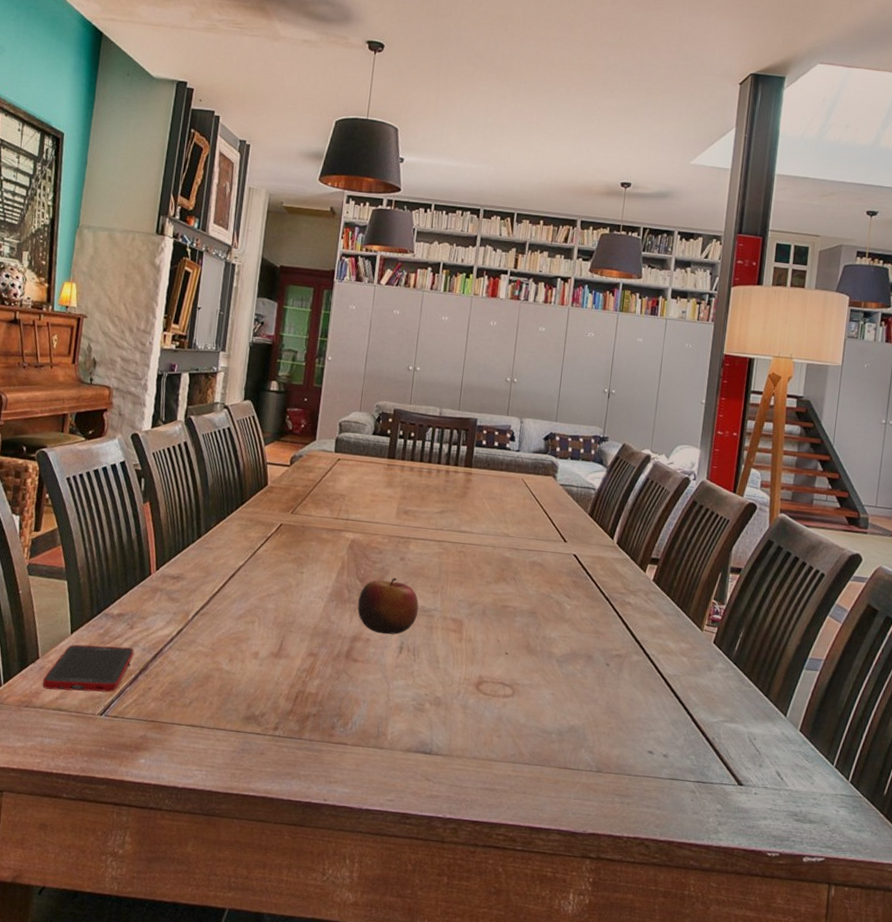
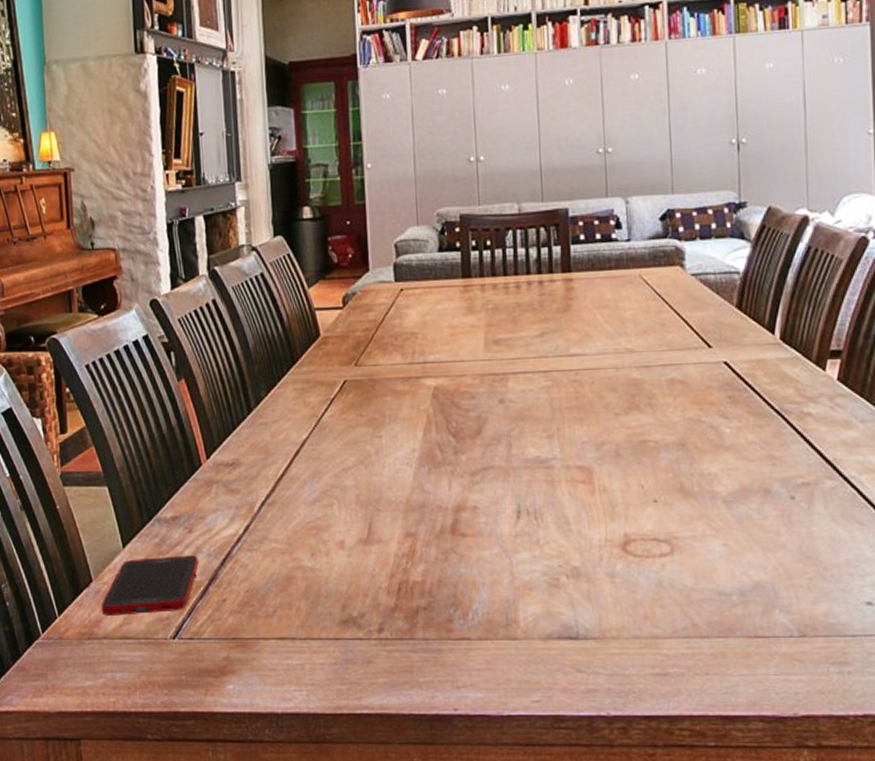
apple: present [357,577,419,635] -> none [455,425,532,498]

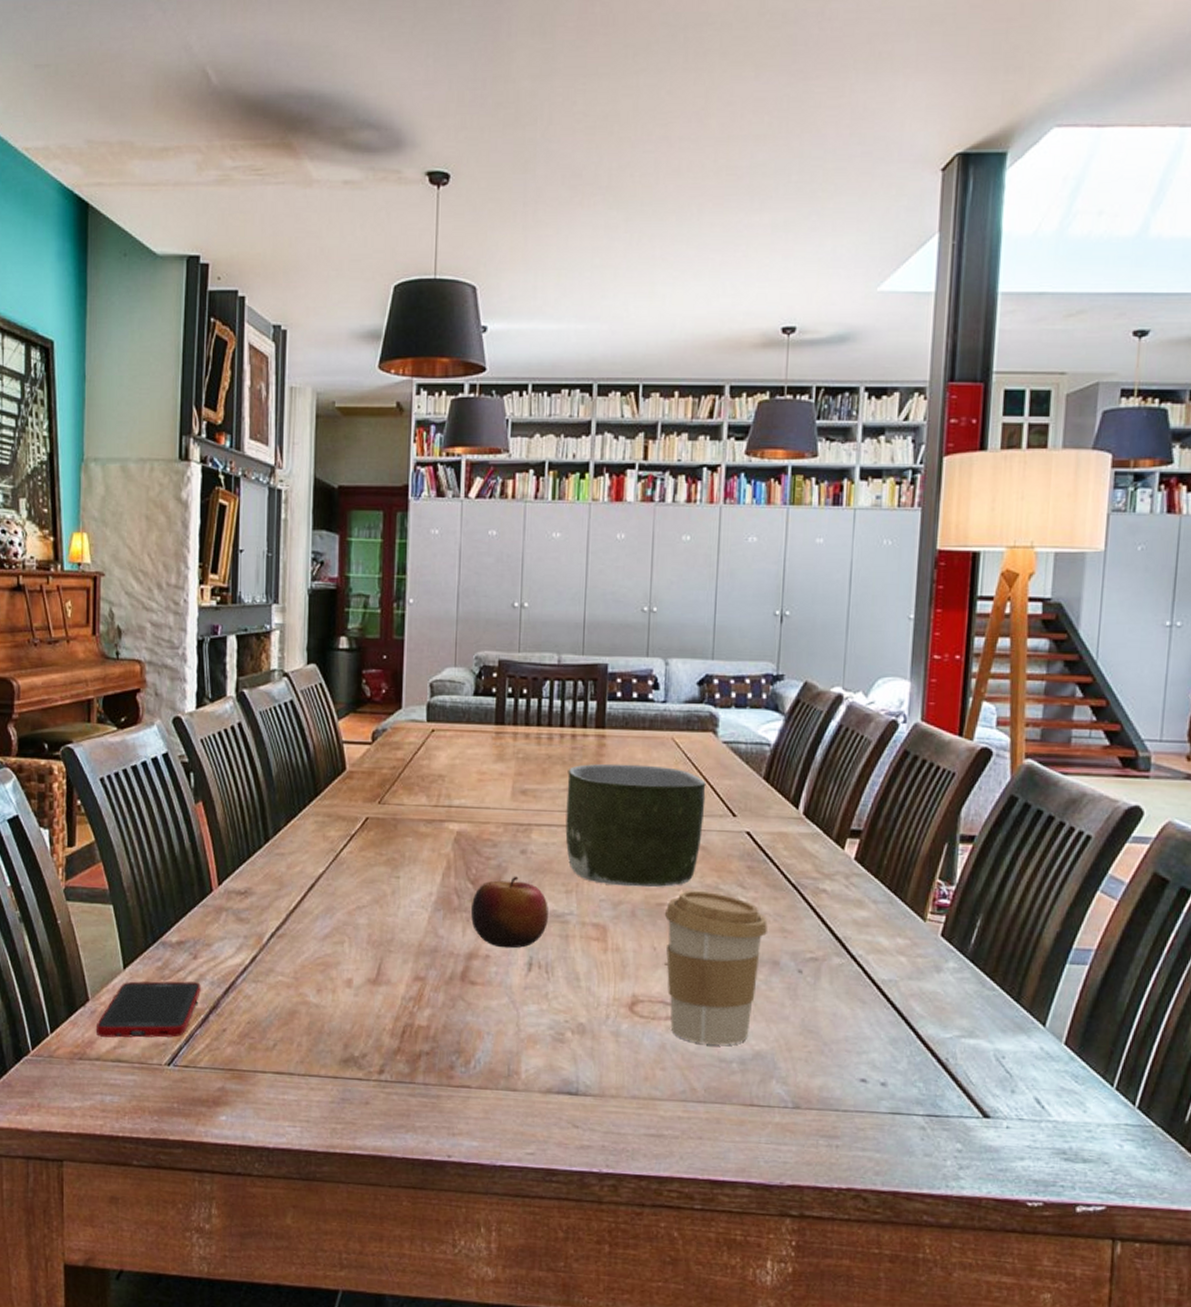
apple: none [455,425,532,498] -> present [471,876,548,949]
bowl: none [538,304,680,427] -> present [565,763,706,888]
coffee cup: none [648,424,755,578] -> present [664,890,768,1045]

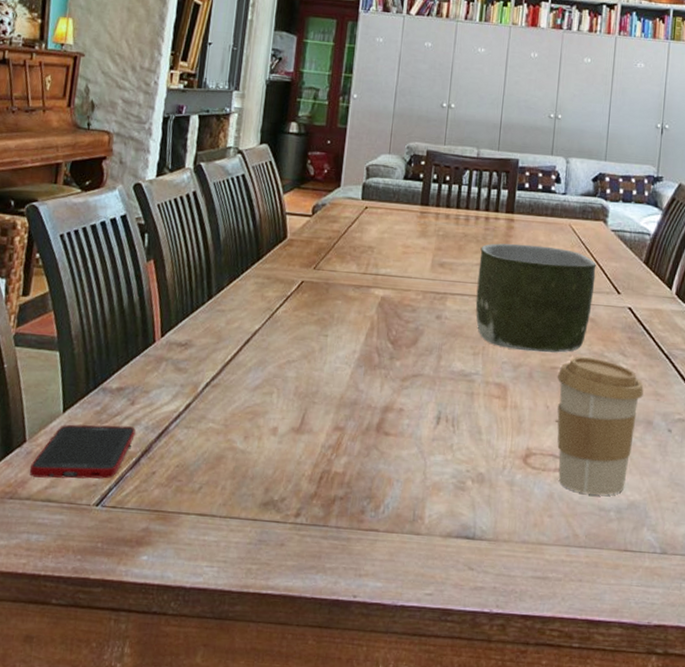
apple: present [471,876,548,949] -> none [389,338,458,403]

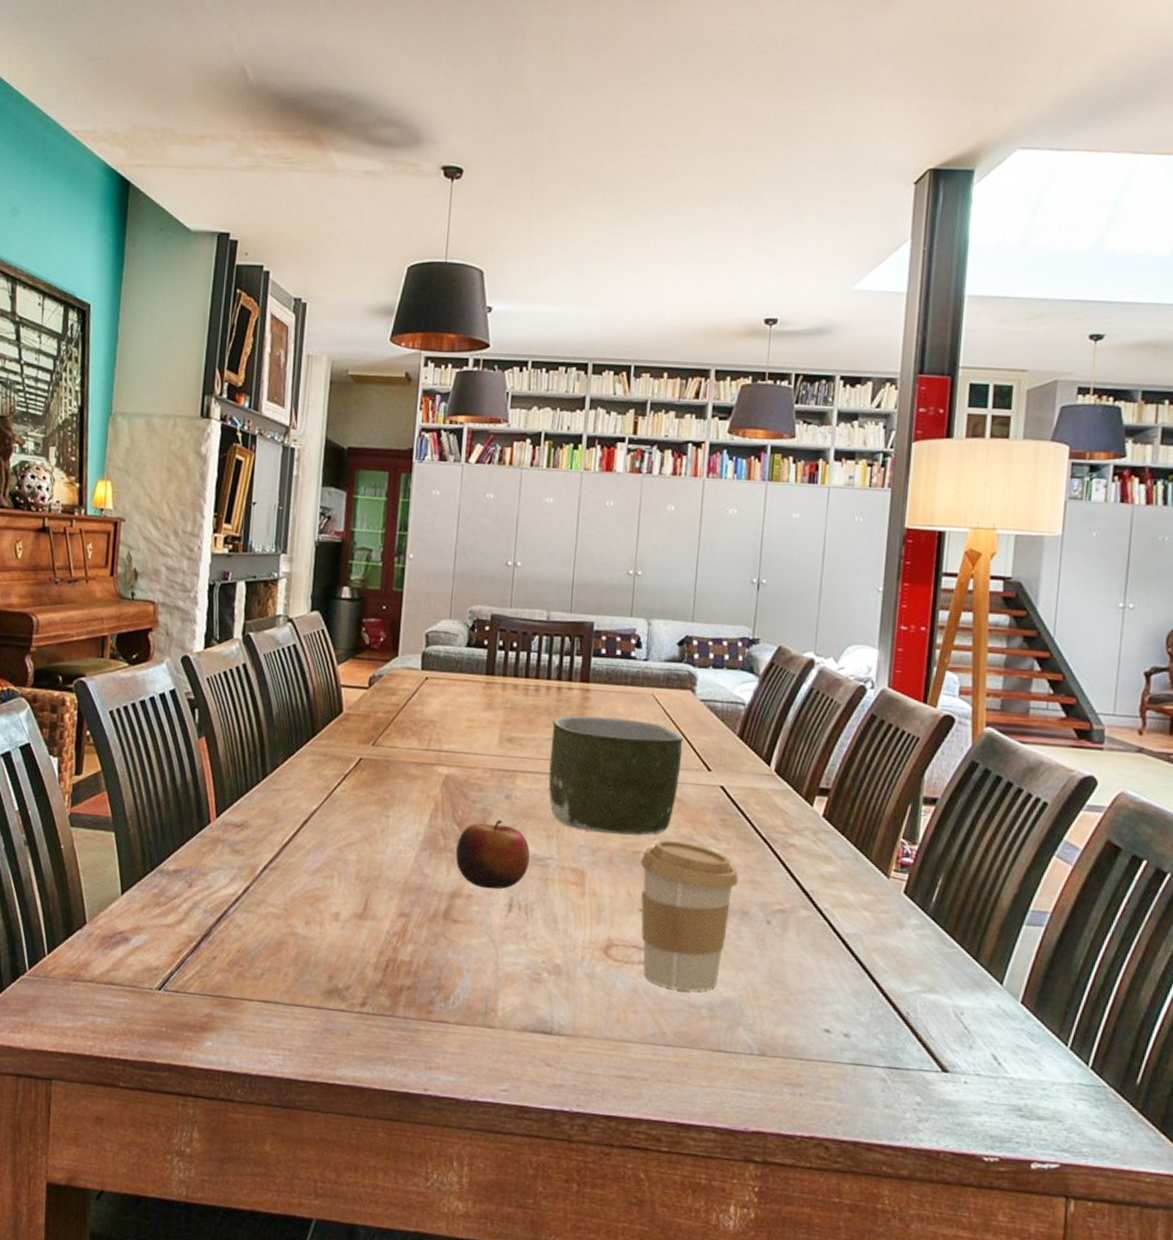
cell phone: present [29,424,136,479] -> none [91,906,194,963]
apple: none [389,338,458,403] -> present [456,819,530,889]

